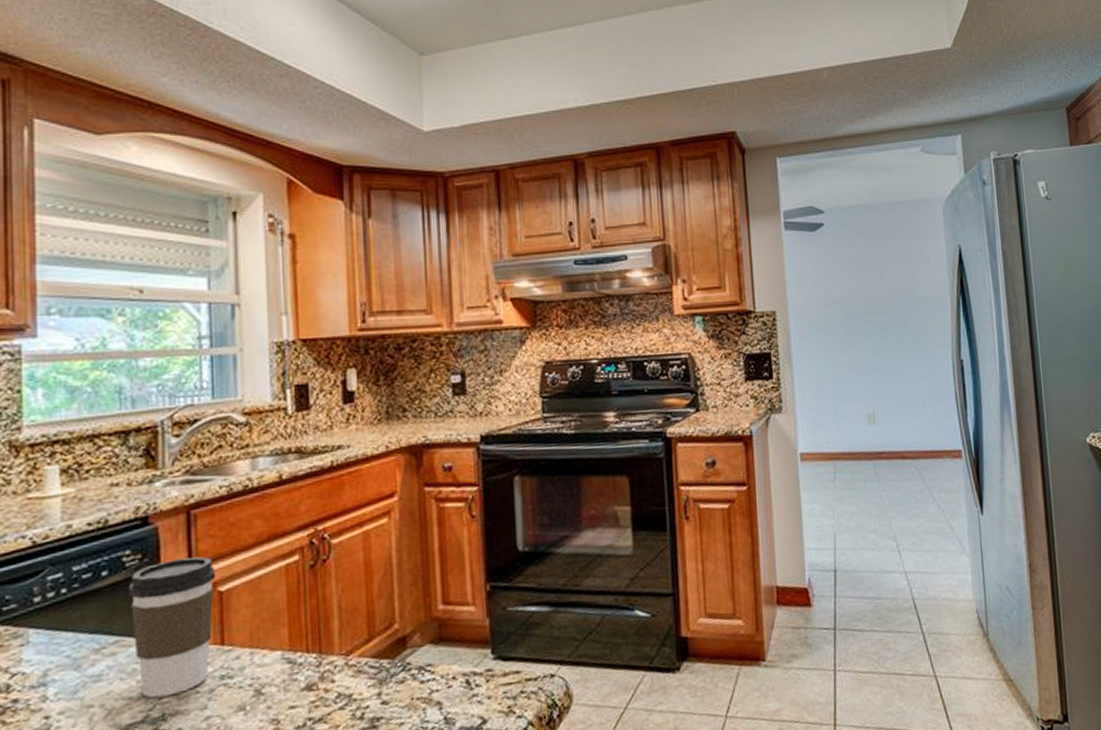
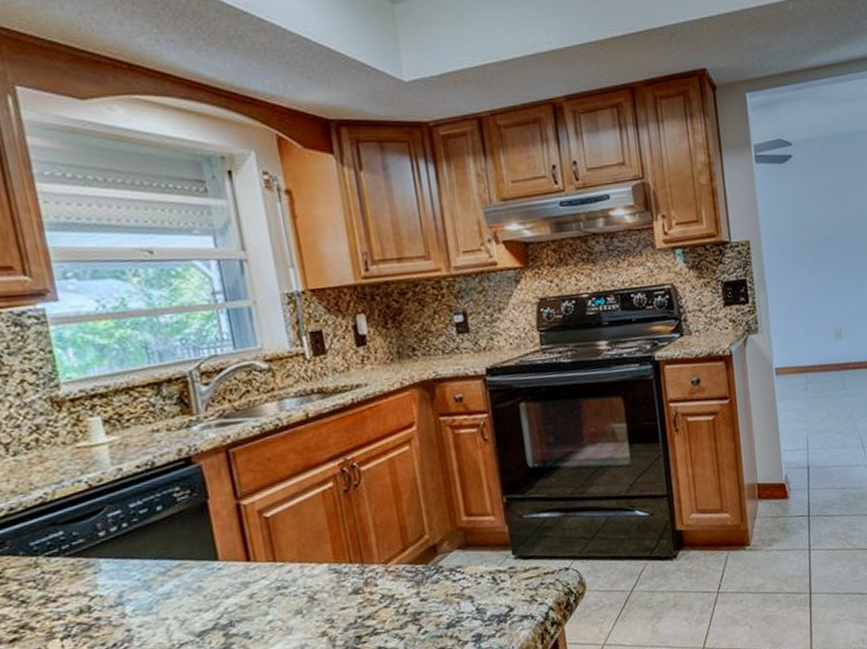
coffee cup: present [128,556,216,699] -> none [182,488,266,610]

